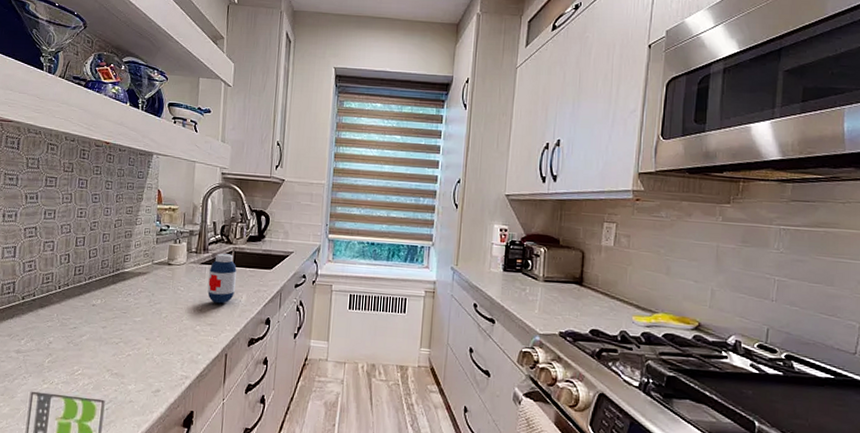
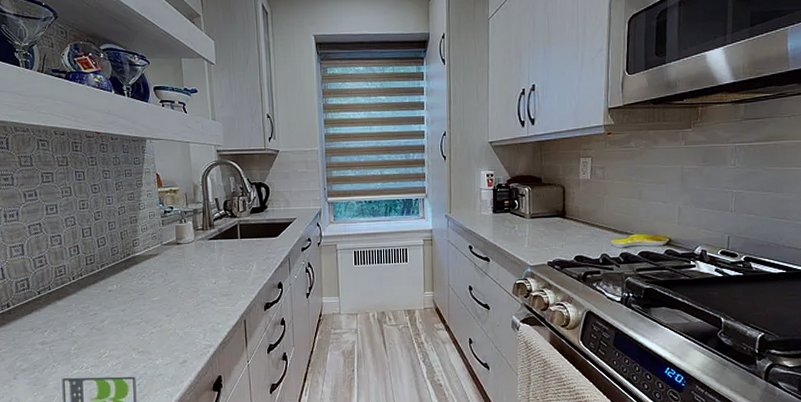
medicine bottle: present [207,253,237,304] -> none [218,227,245,275]

